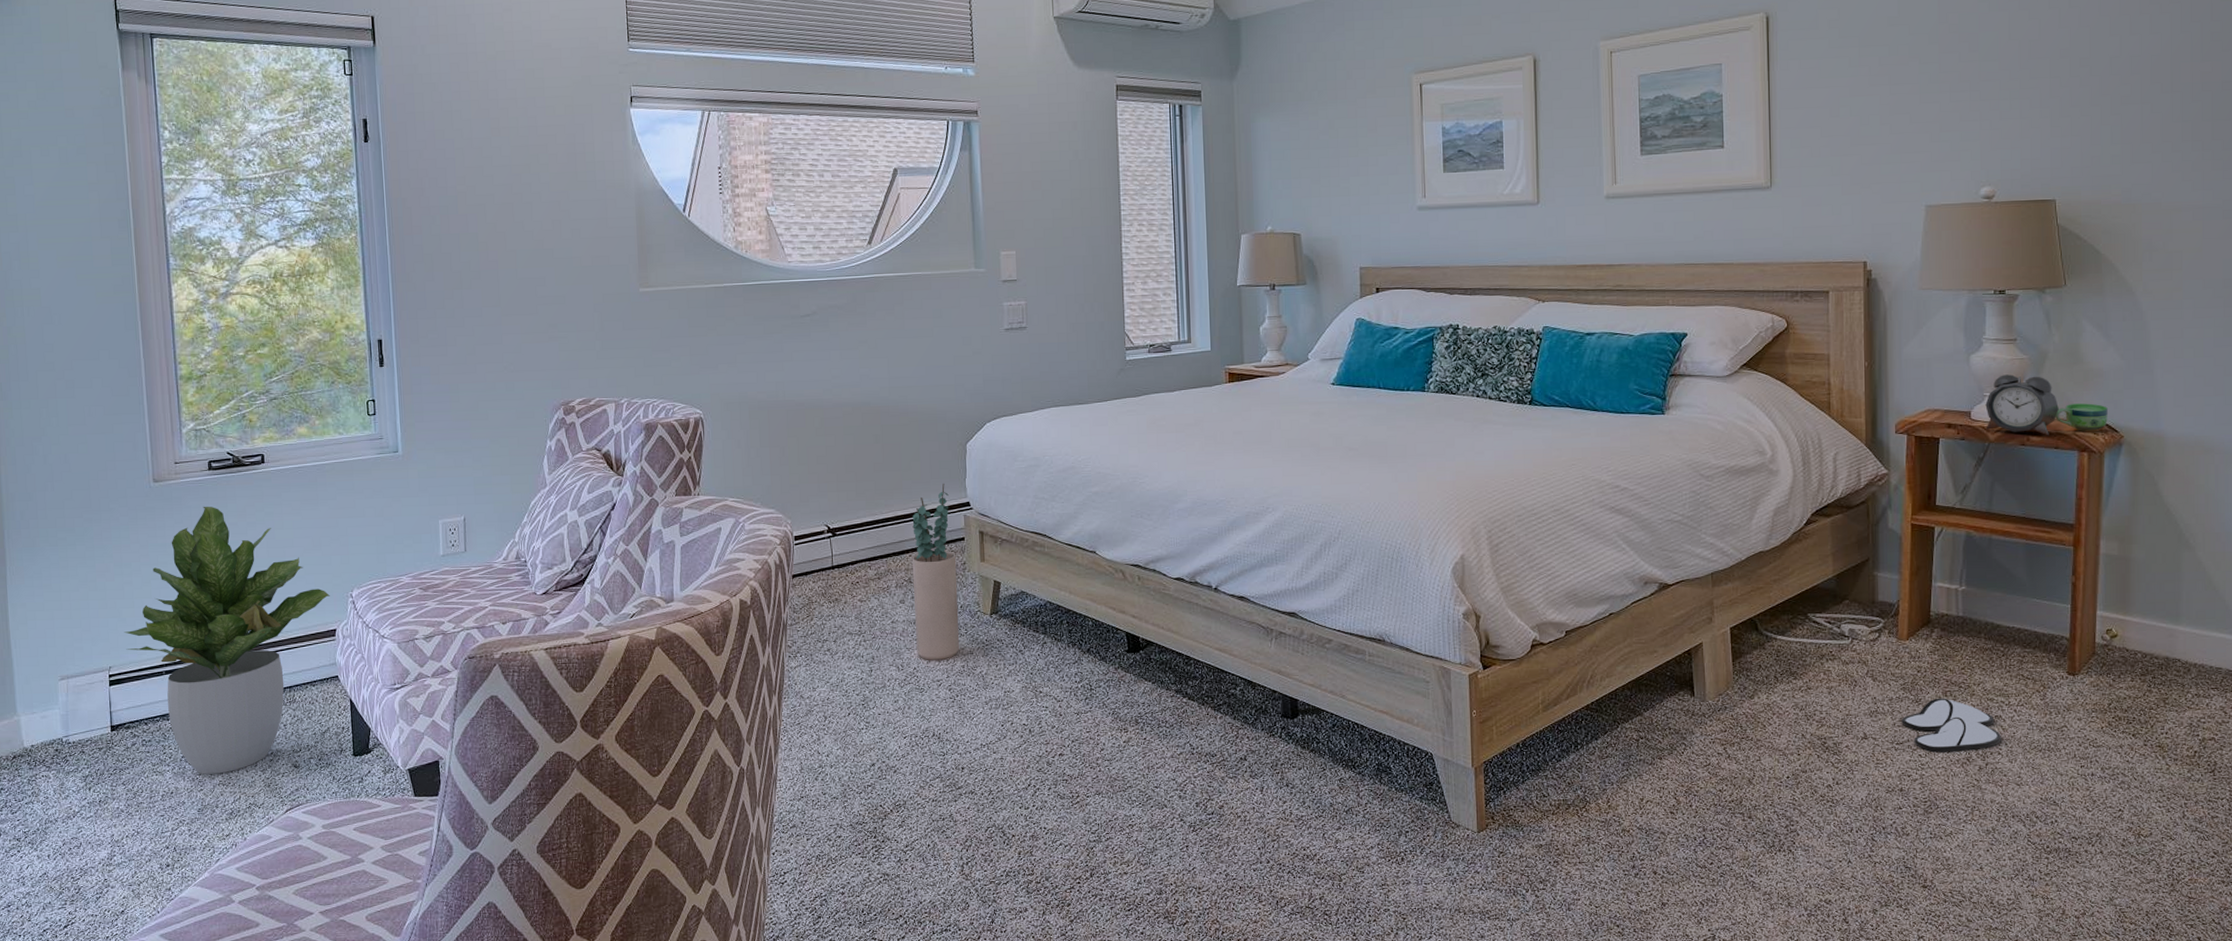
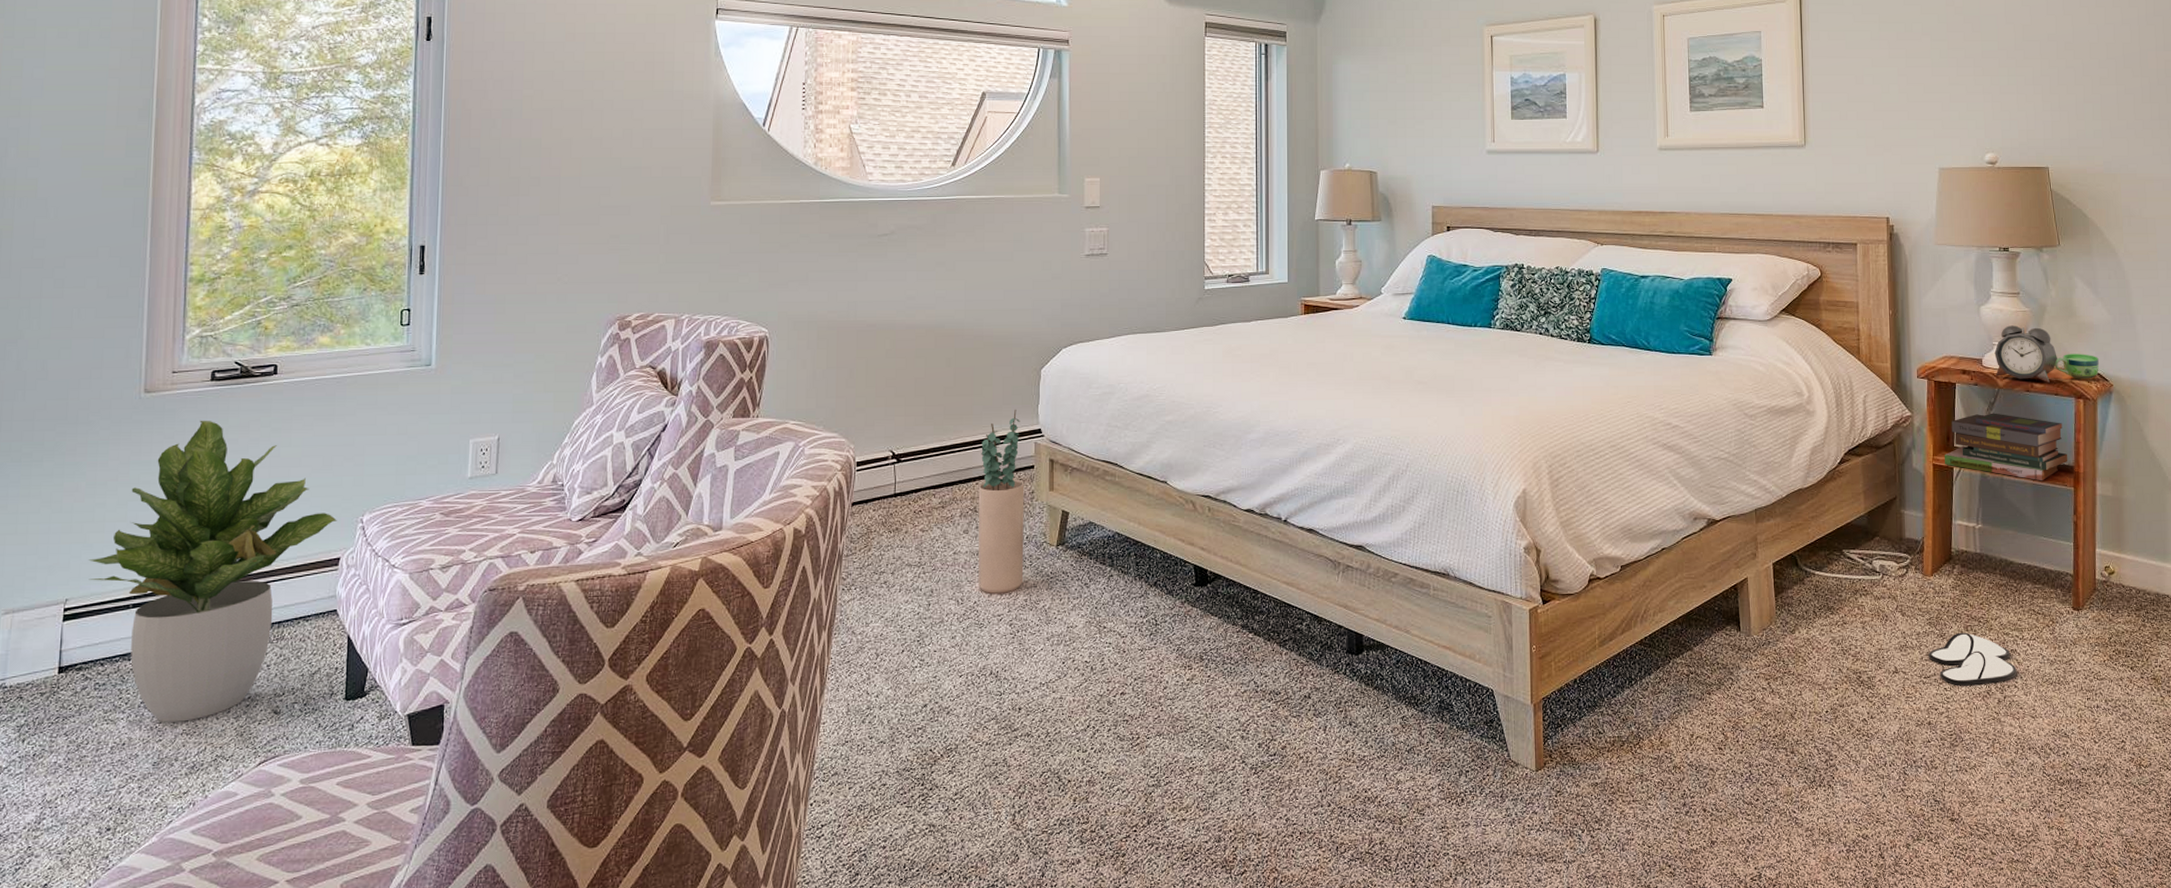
books: none [1924,468,2068,541] -> present [1944,413,2068,481]

